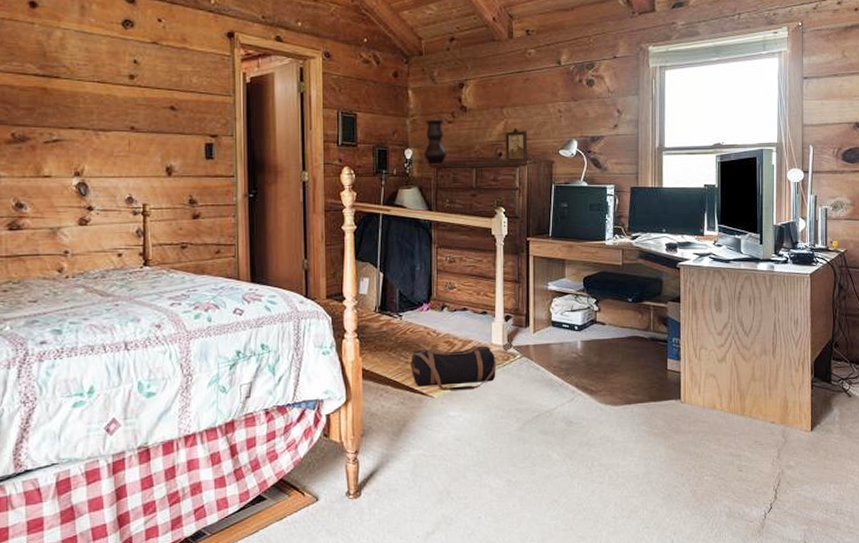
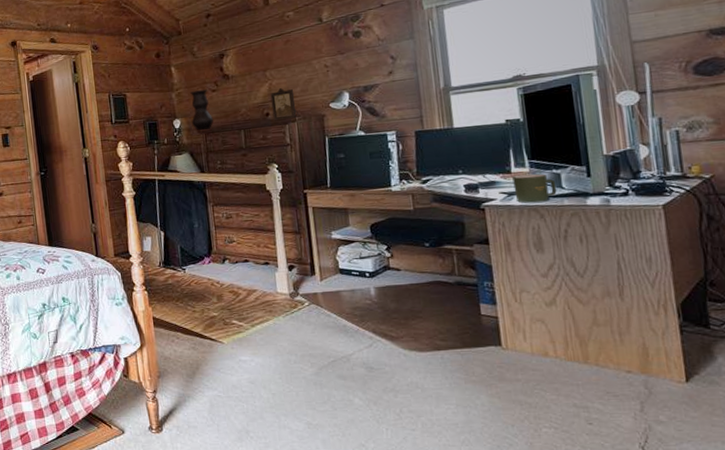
duffel bag: present [410,345,496,391] -> none [197,294,285,337]
mug: none [704,237,737,266] -> present [512,173,557,204]

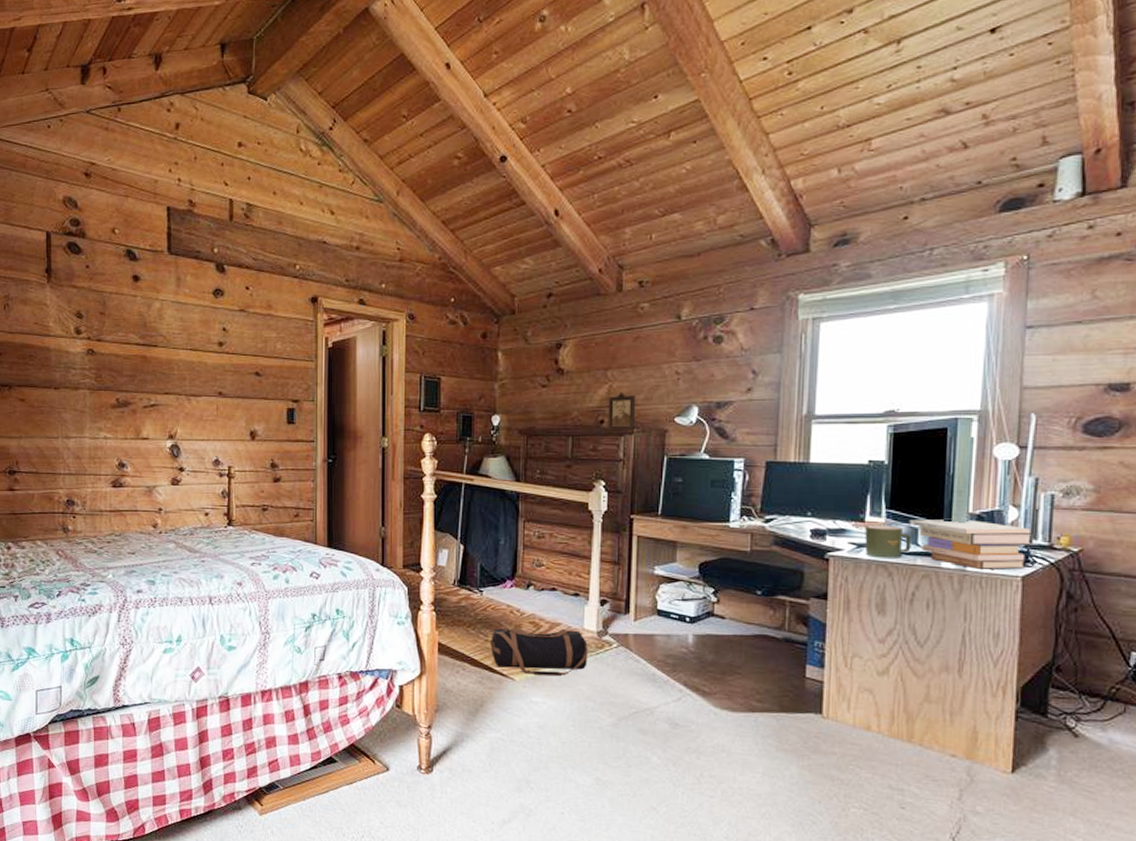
vase: present [190,89,214,131] -> none [512,384,540,432]
duffel bag: none [197,294,285,337] -> present [490,628,588,676]
books: none [551,160,666,203] -> present [909,518,1032,570]

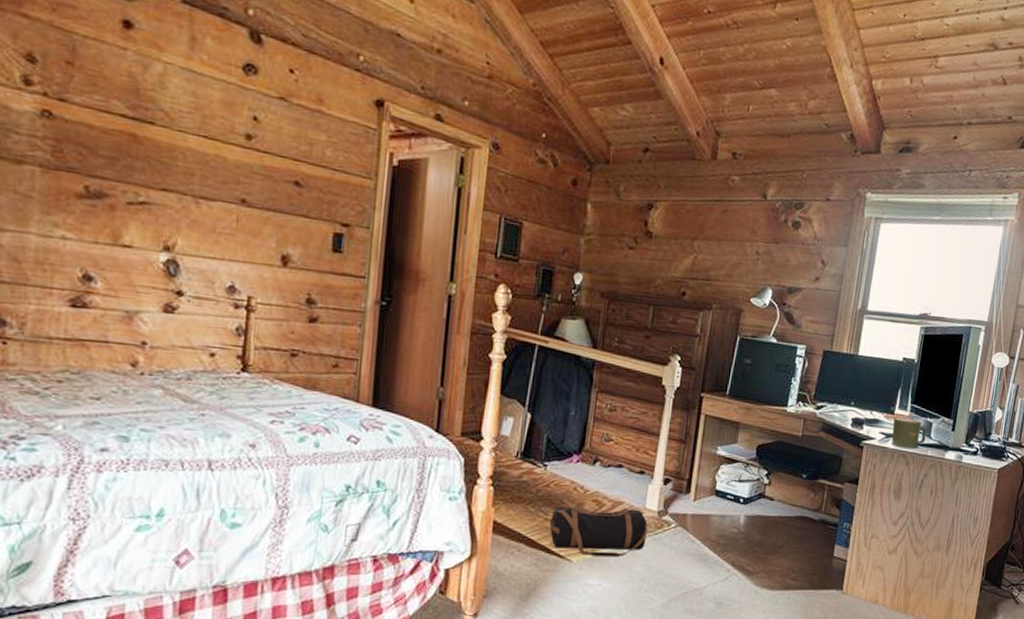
photo frame: present [608,391,639,431] -> none [688,264,718,307]
books: present [909,518,1032,570] -> none [926,414,1009,463]

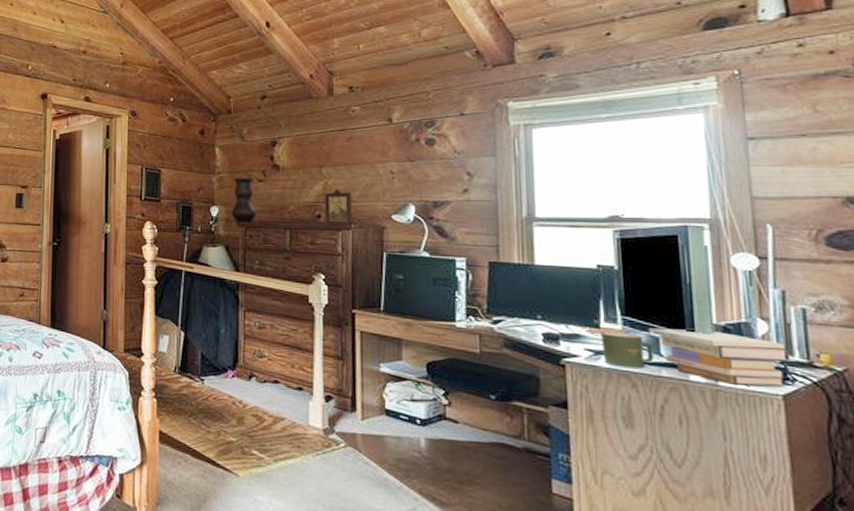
duffel bag: present [549,506,648,557] -> none [212,419,314,474]
vase: none [595,241,625,296] -> present [231,178,257,224]
photo frame: none [688,264,718,307] -> present [324,188,356,226]
books: none [926,414,1009,463] -> present [648,328,788,387]

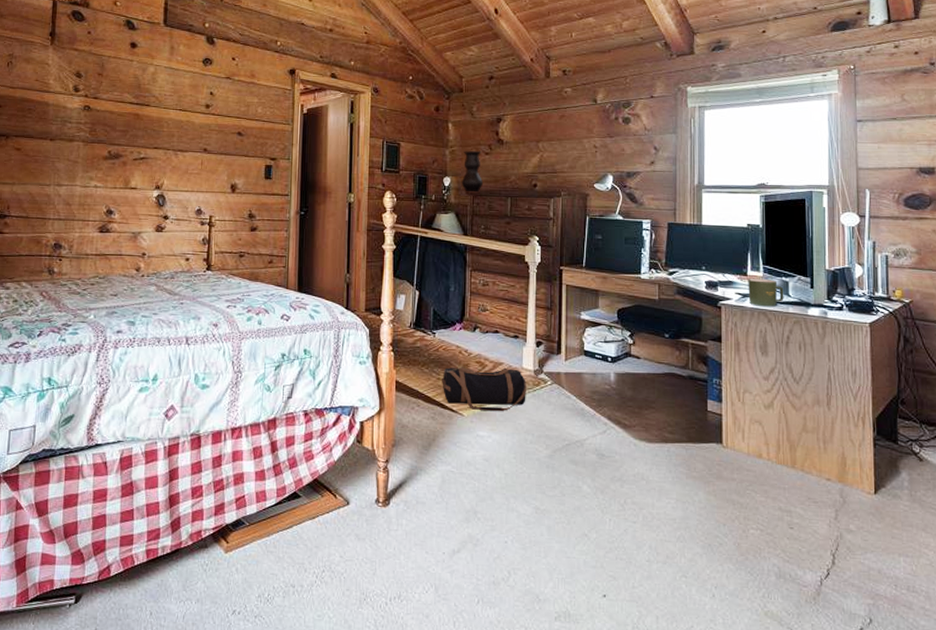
duffel bag: none [212,419,314,474] -> present [442,367,526,411]
photo frame: present [324,188,356,226] -> none [540,160,565,194]
books: present [648,328,788,387] -> none [781,274,874,317]

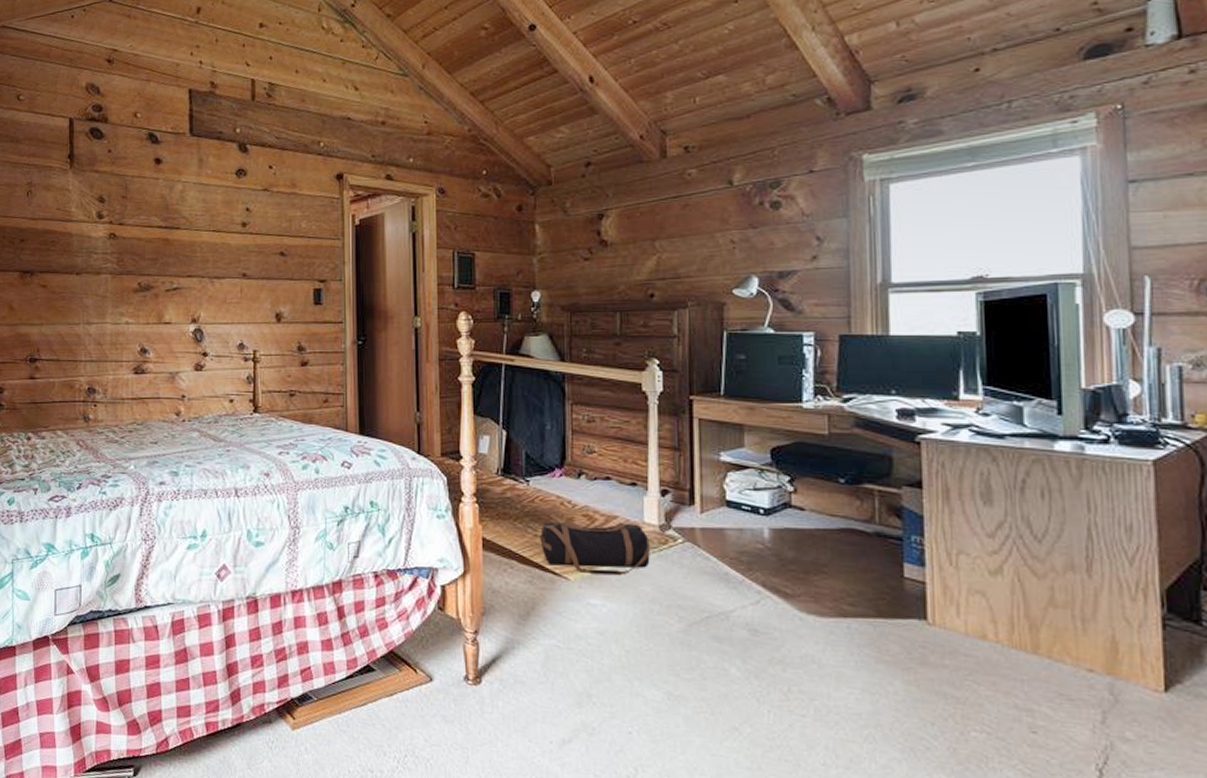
vase: present [461,151,484,193] -> none [554,257,584,308]
mug: present [748,278,784,308] -> none [960,403,1017,442]

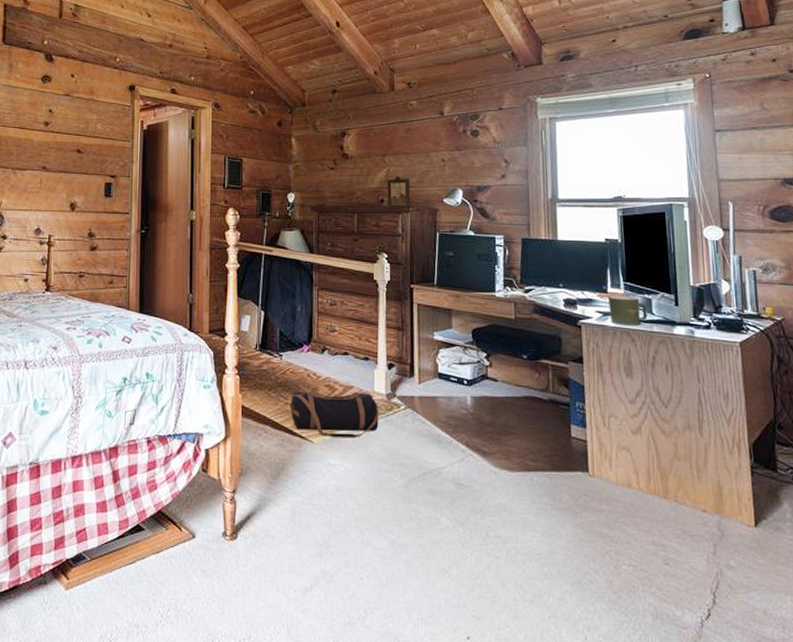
photo frame: none [658,263,693,305] -> present [387,175,414,209]
mug: none [960,403,1017,442] -> present [608,295,648,327]

